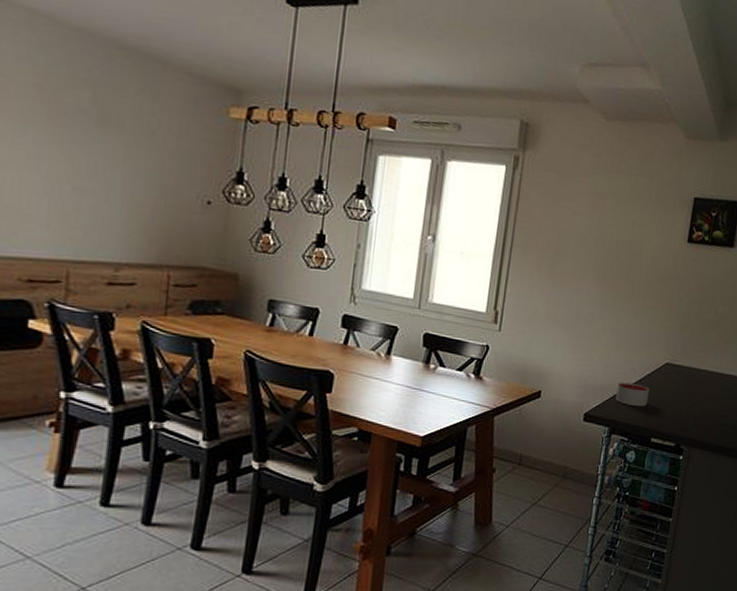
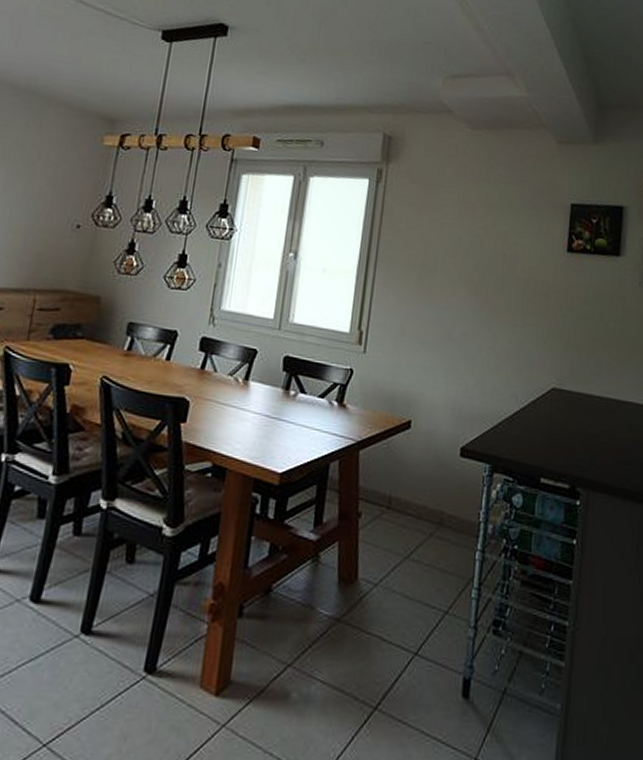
candle: present [616,382,650,407] -> none [496,410,535,440]

